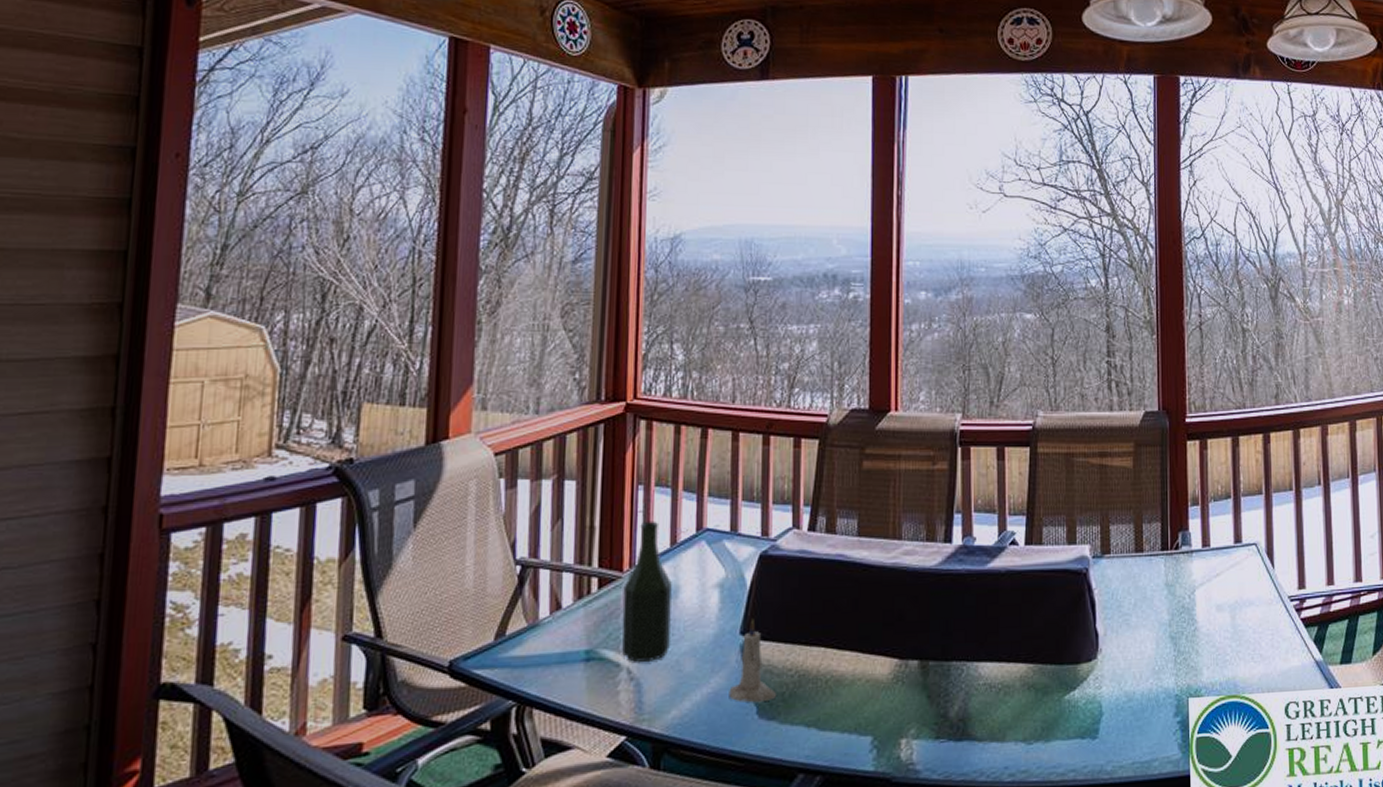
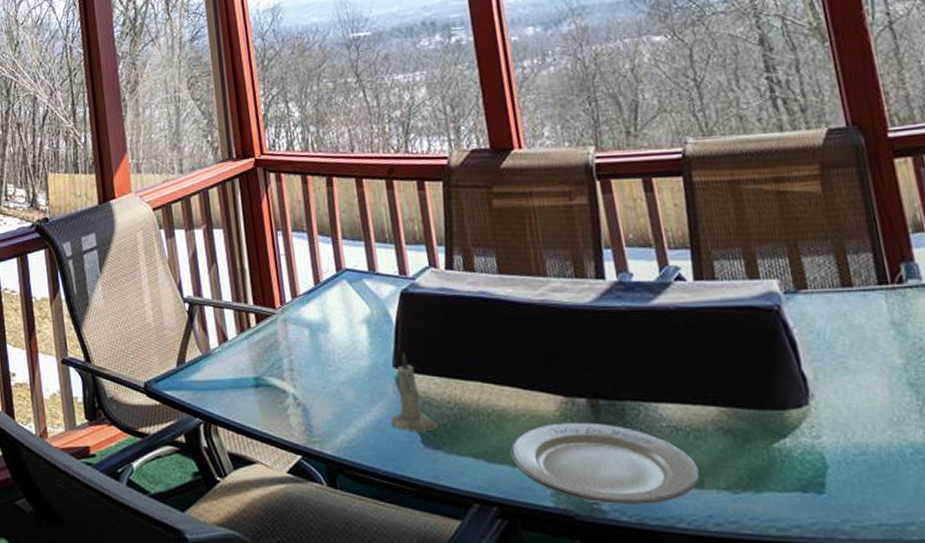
bottle: present [621,521,672,662] -> none [278,262,329,389]
plate: none [842,683,1003,764] -> present [510,422,700,504]

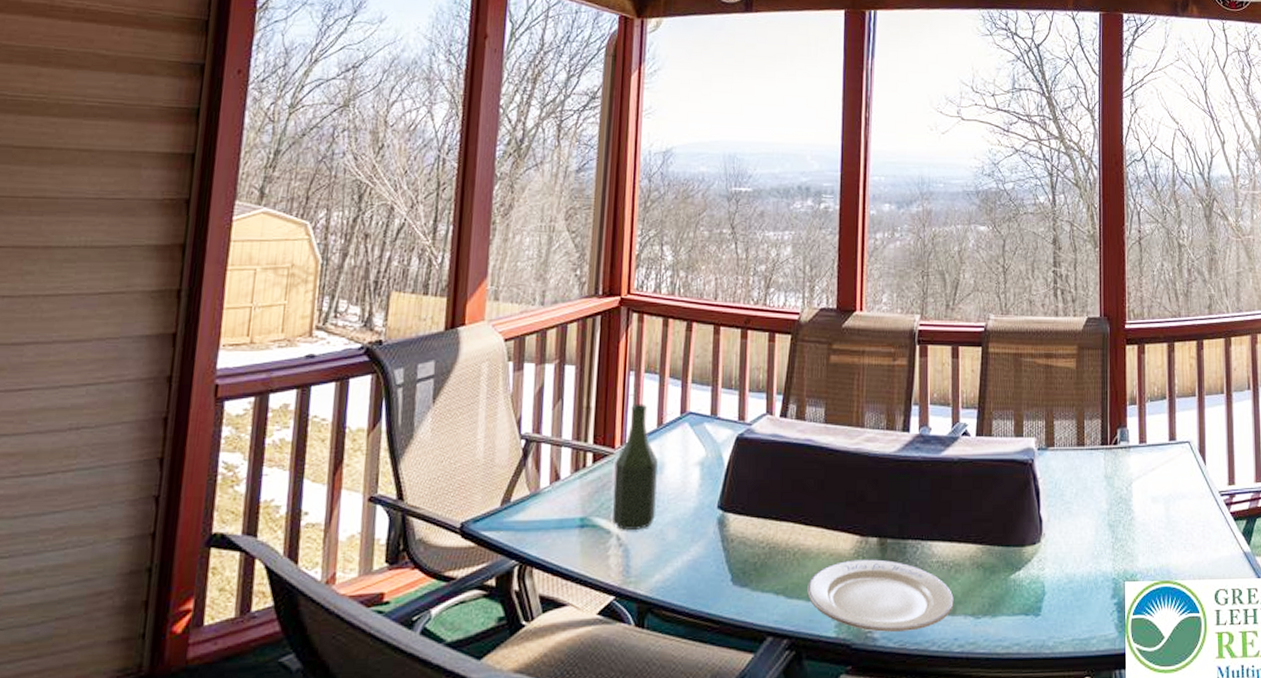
bottle: none [278,262,329,389] -> present [612,403,658,530]
candle: present [391,353,439,432] -> none [706,495,749,571]

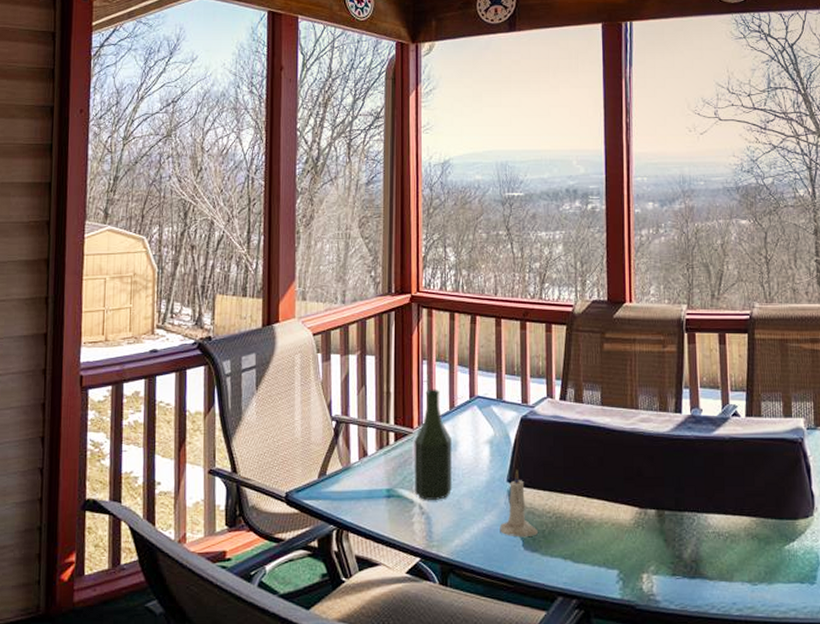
candle: none [706,495,749,571] -> present [500,470,538,538]
plate: present [807,559,954,632] -> none [592,529,731,595]

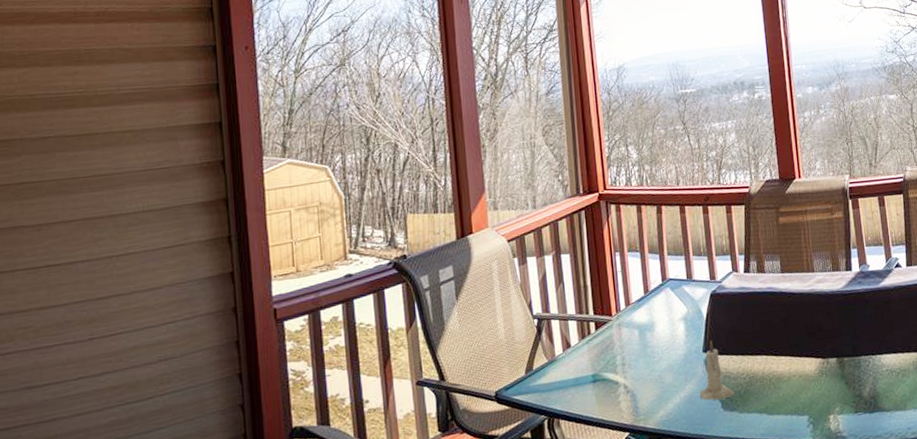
bottle: present [414,389,452,500] -> none [614,277,653,380]

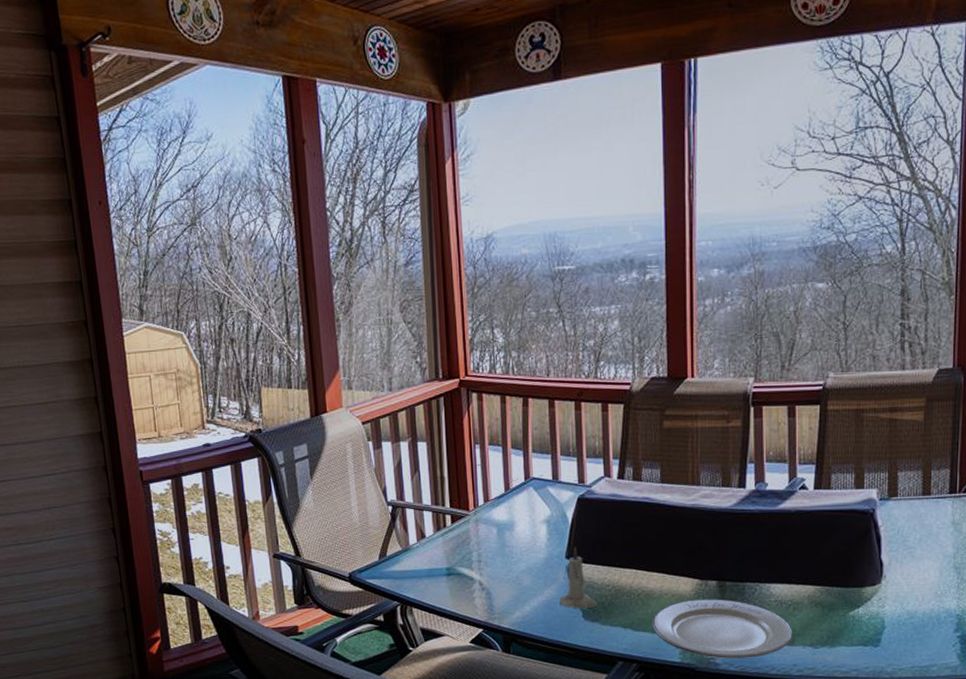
plate: none [784,374,904,432] -> present [652,599,792,659]

